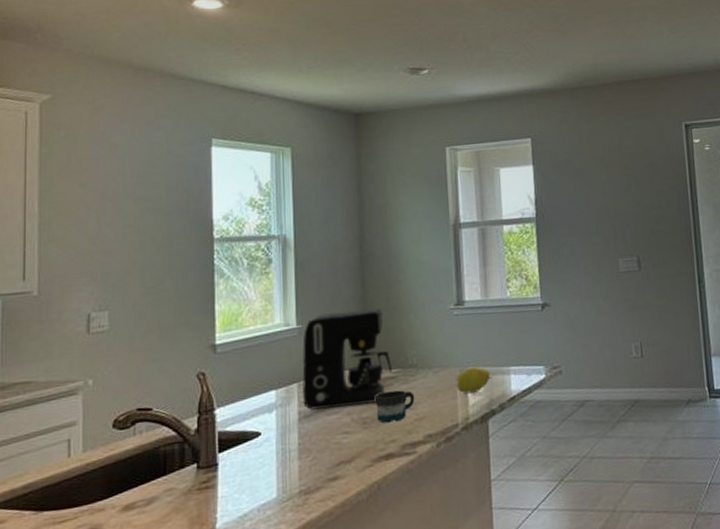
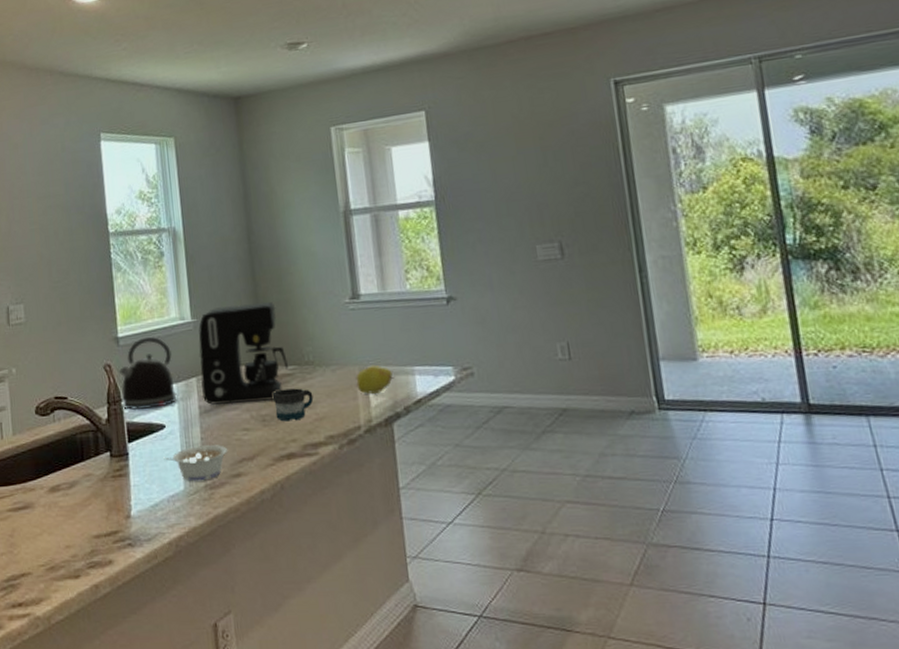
kettle: none [213,342,276,419] -> present [118,336,177,411]
legume: none [257,449,326,488] -> present [163,445,228,482]

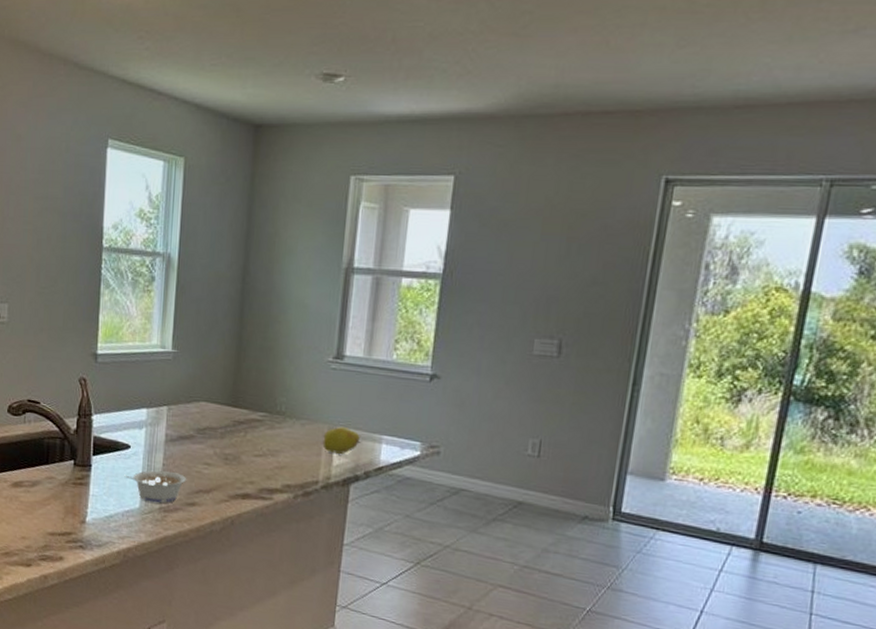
kettle: present [118,336,177,411] -> none [91,358,147,429]
coffee maker: present [198,301,288,405] -> none [171,342,260,442]
mug: present [273,388,314,422] -> none [238,433,279,465]

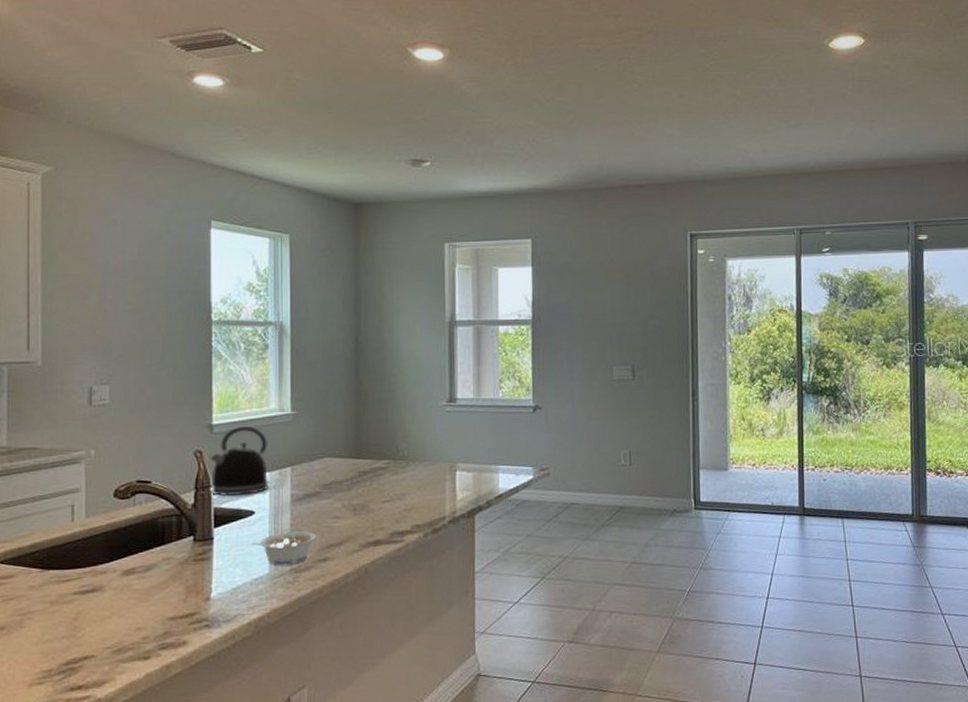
kettle: none [91,358,147,429] -> present [210,425,269,497]
fruit: present [322,426,361,454] -> none [445,462,480,488]

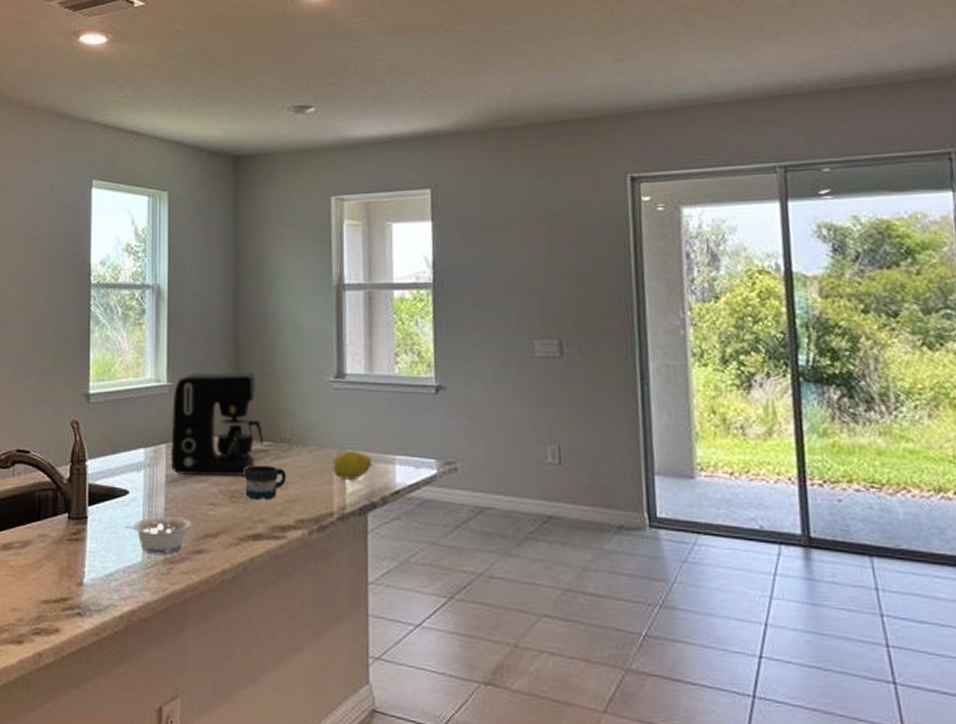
kettle: present [210,425,269,497] -> none [86,396,144,473]
coffee maker: none [295,399,383,494] -> present [170,371,263,477]
mug: none [366,481,404,511] -> present [245,465,287,500]
fruit: none [445,462,480,488] -> present [333,449,373,480]

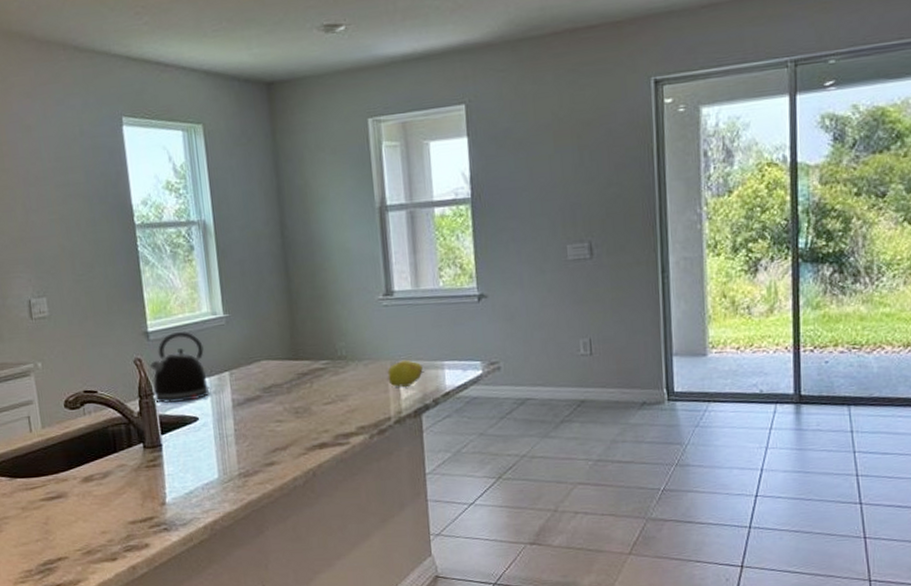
kettle: none [86,396,144,473] -> present [149,330,210,404]
legume: present [124,516,192,554] -> none [197,436,262,470]
coffee maker: present [170,371,263,477] -> none [231,297,321,398]
mug: present [245,465,287,500] -> none [306,381,346,414]

